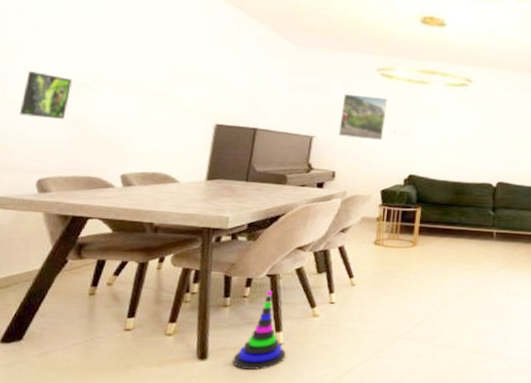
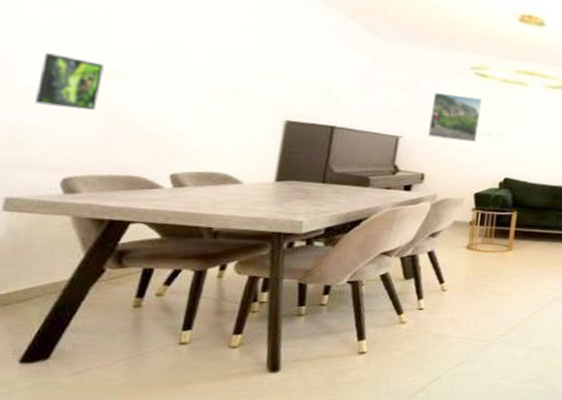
stacking toy: present [232,290,286,370] -> none [309,298,370,380]

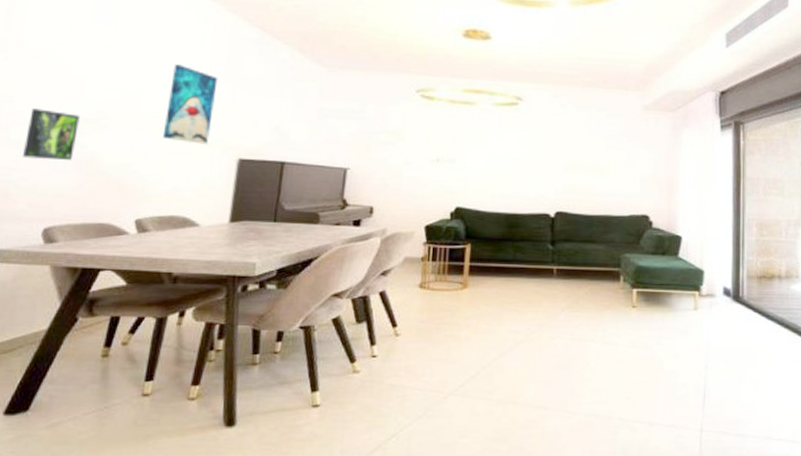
wall art: none [202,20,264,104] -> present [163,64,218,144]
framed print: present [428,92,483,142] -> none [376,119,430,170]

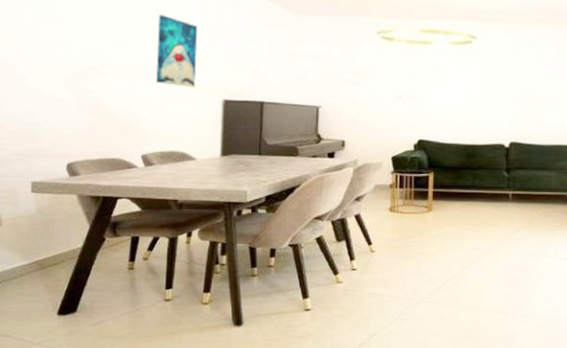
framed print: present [23,108,80,160] -> none [41,59,84,105]

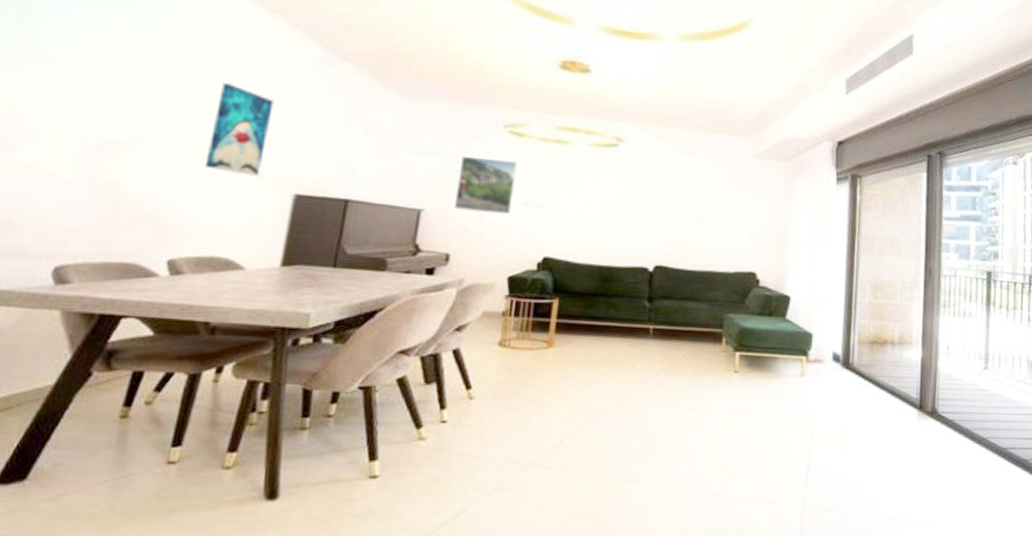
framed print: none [345,60,391,107] -> present [454,155,518,214]

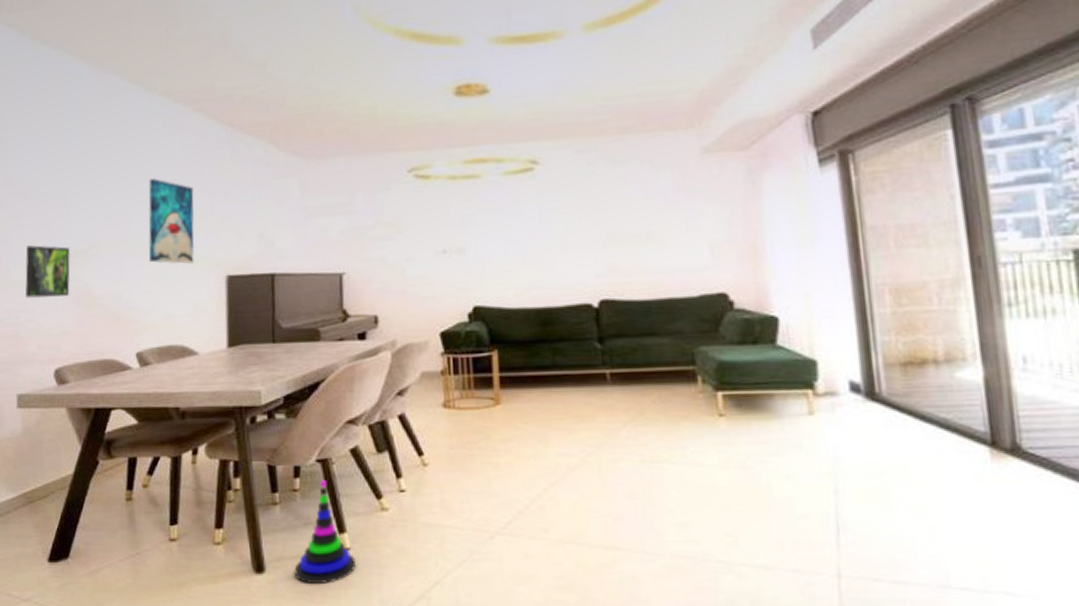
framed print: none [32,126,105,188] -> present [25,245,70,299]
stacking toy: none [311,407,382,511] -> present [294,480,356,583]
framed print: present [454,155,518,214] -> none [371,207,431,268]

